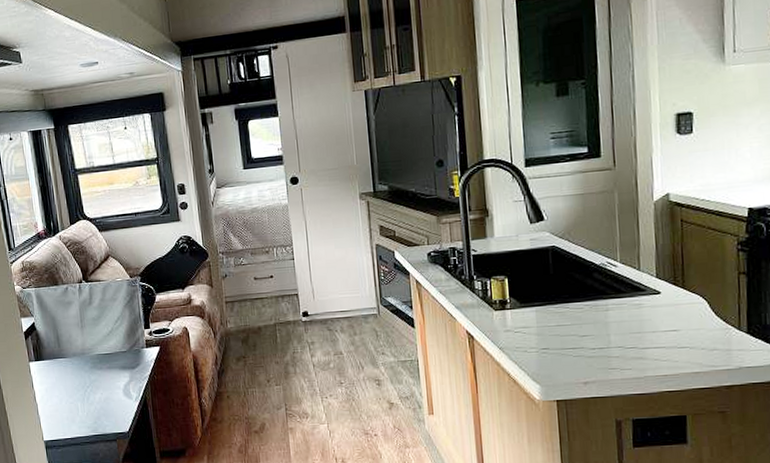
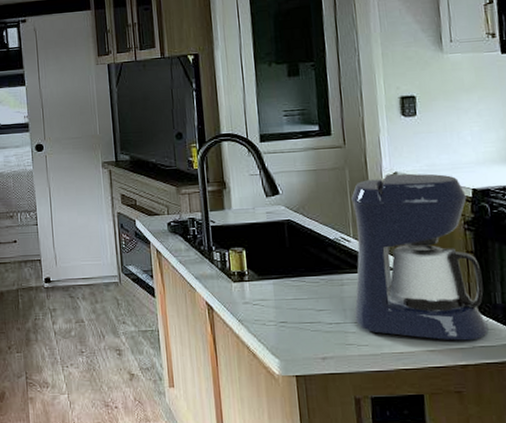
coffee maker: none [618,194,757,362] -> present [351,173,488,341]

